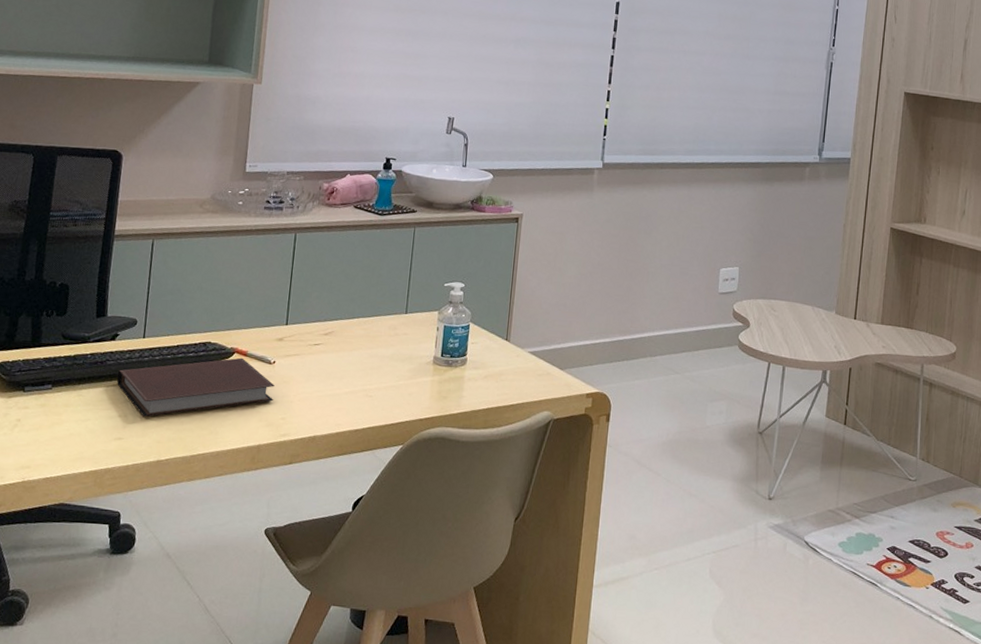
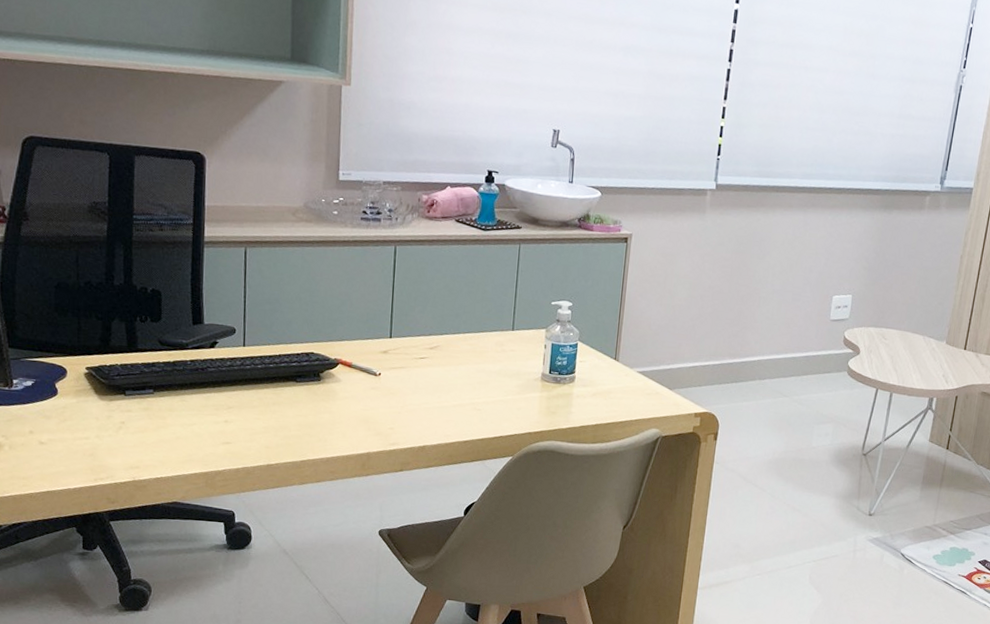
notebook: present [117,357,275,417] -> none [219,368,382,423]

